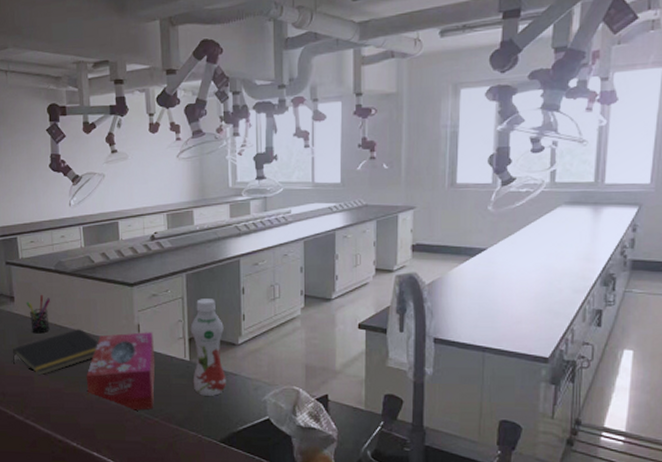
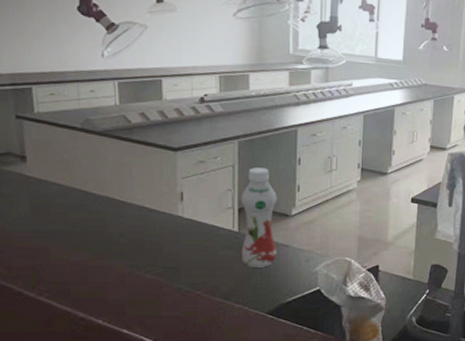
notepad: present [13,329,98,376] -> none [23,195,133,247]
pen holder: present [26,294,51,334] -> none [42,155,75,200]
tissue box: present [86,332,156,412] -> none [116,200,200,285]

